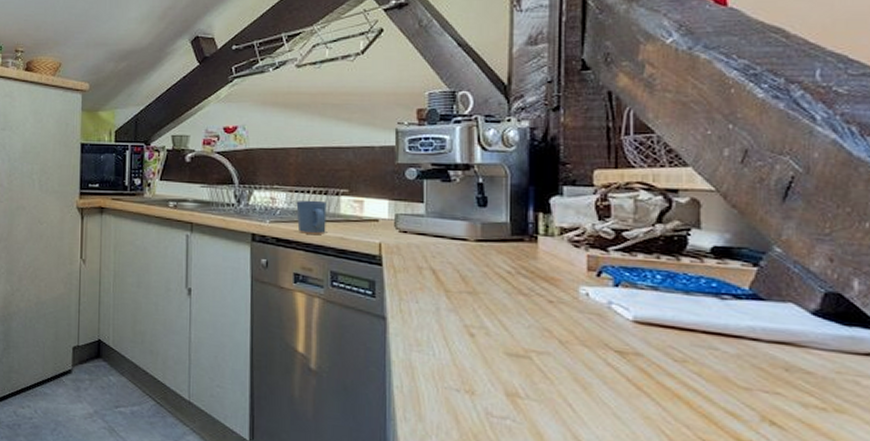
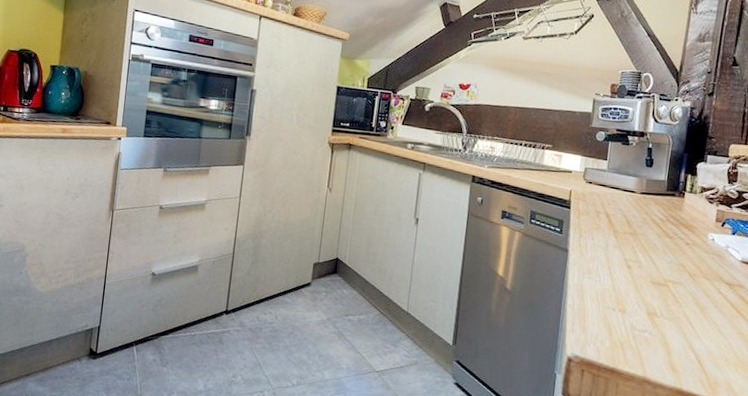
mug: present [296,200,327,234] -> none [509,151,534,180]

